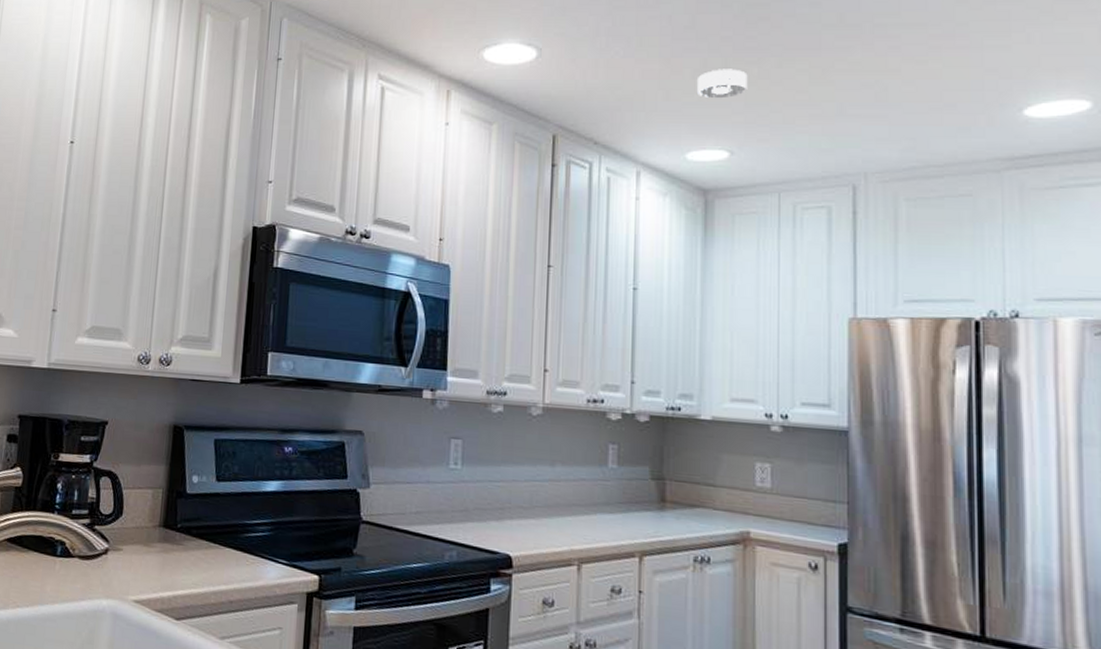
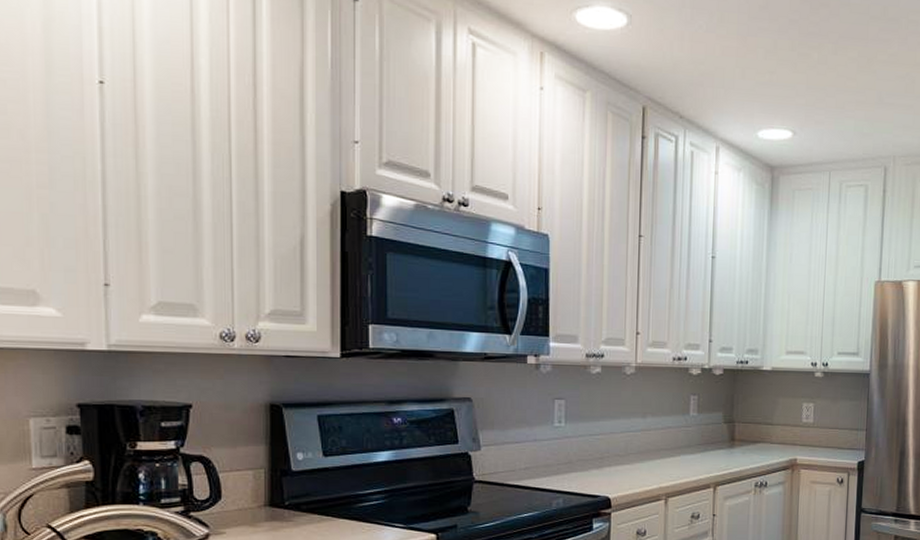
smoke detector: present [696,69,748,99] -> none [768,51,810,81]

